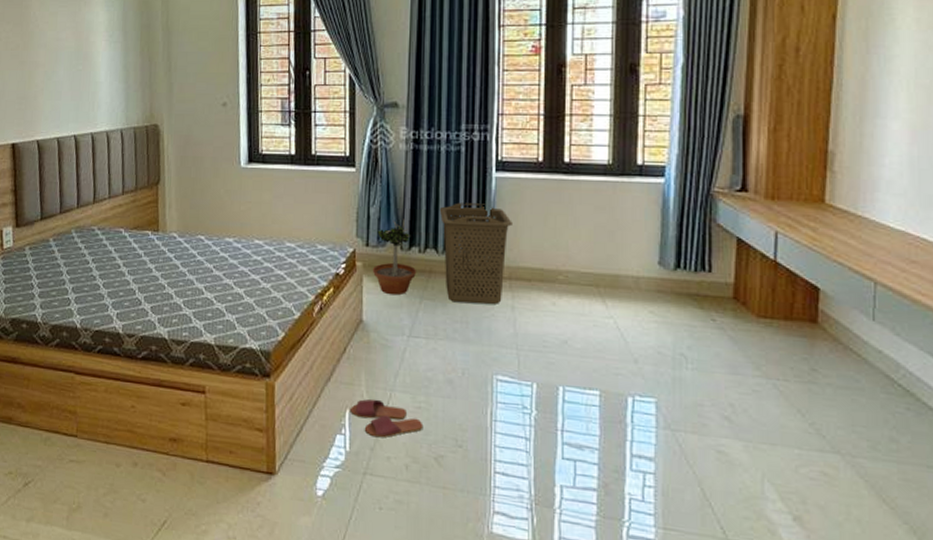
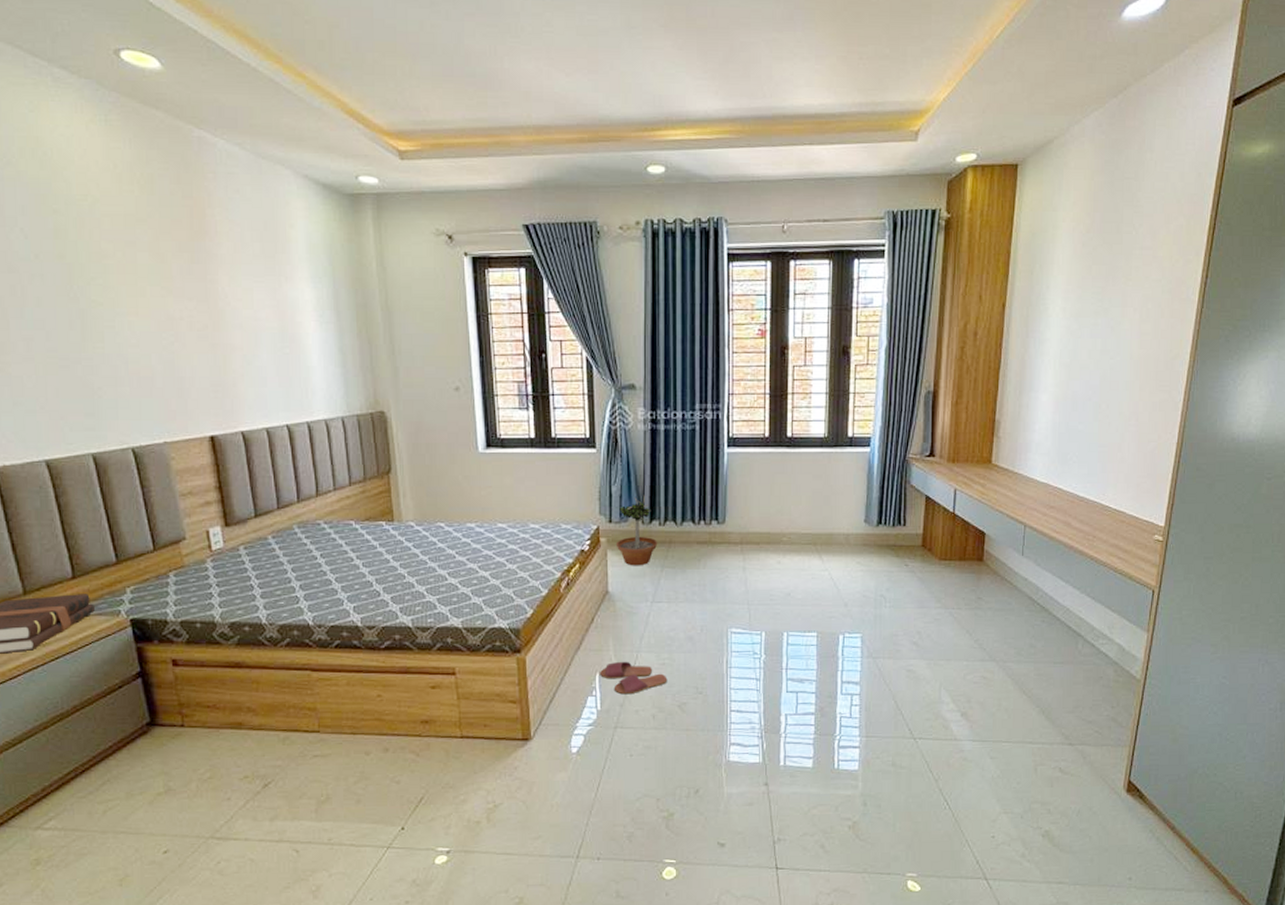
laundry basket: present [439,202,512,304] -> none [677,477,743,568]

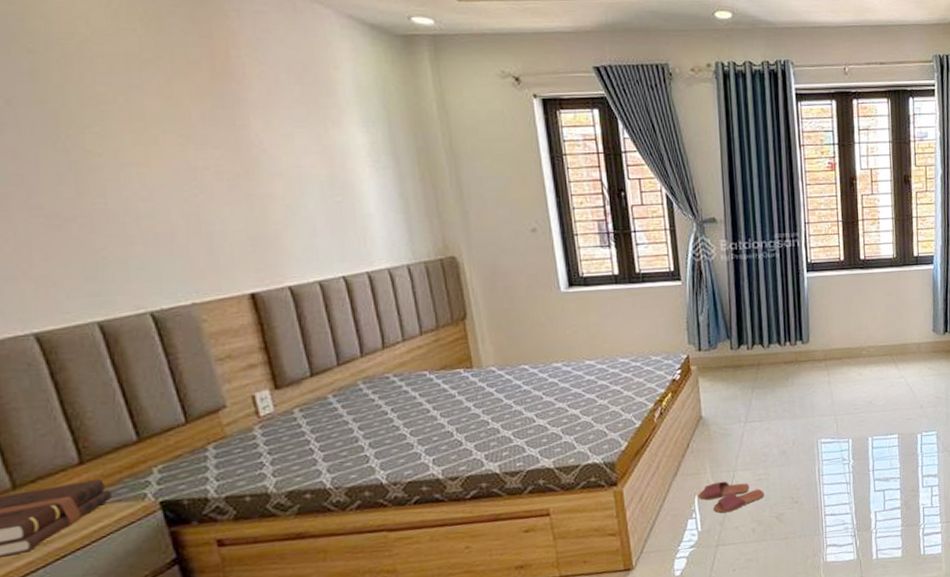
potted tree: present [616,495,658,566] -> none [706,322,747,390]

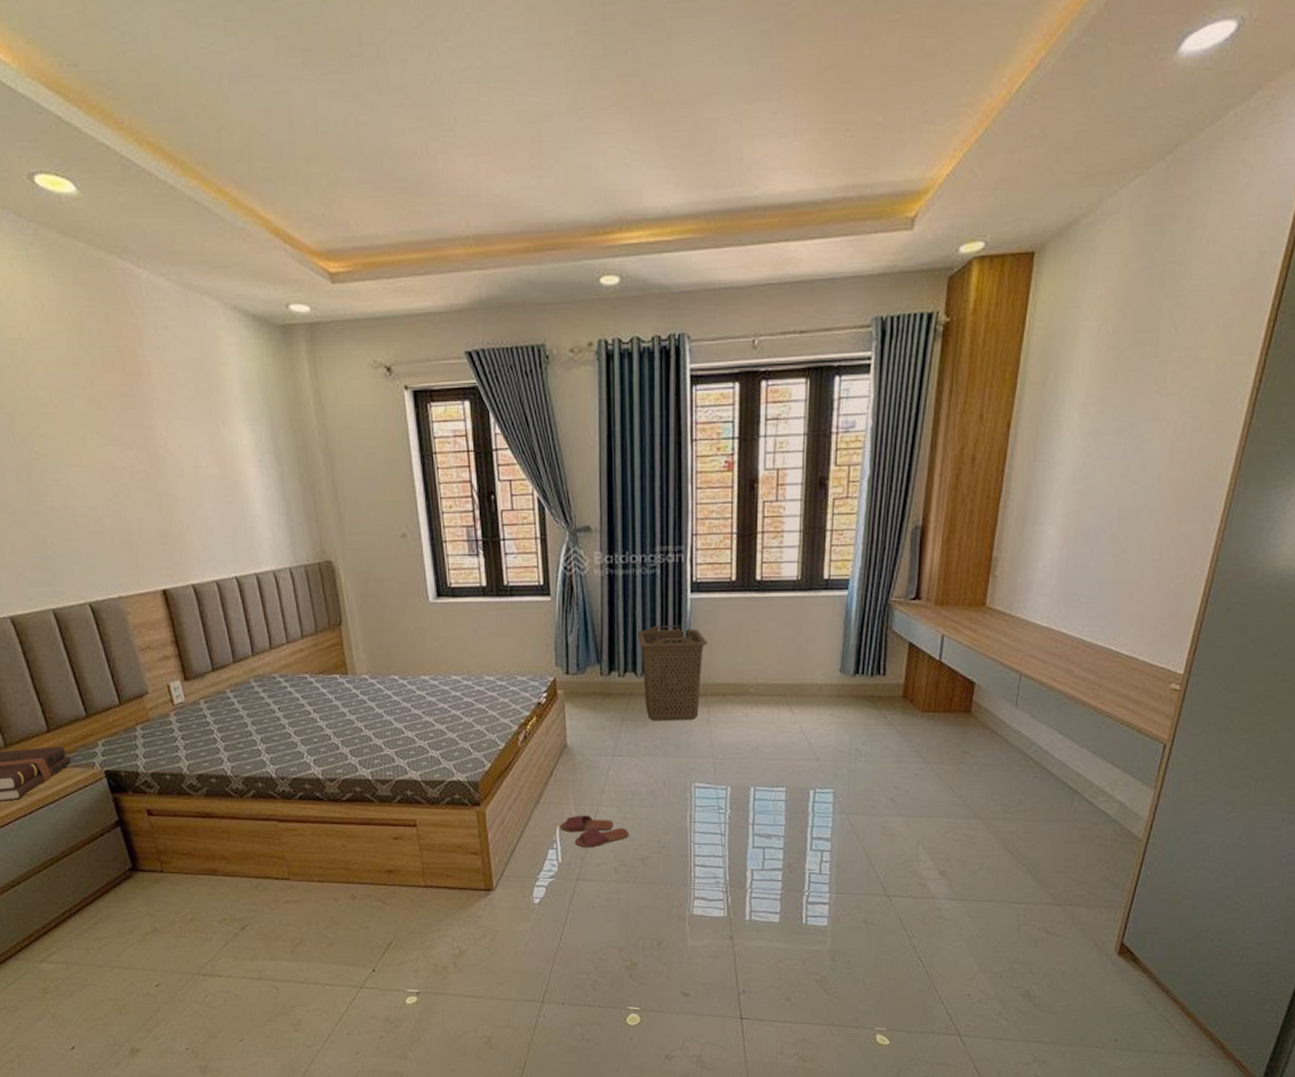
laundry basket: none [761,300,824,387] -> present [636,625,707,721]

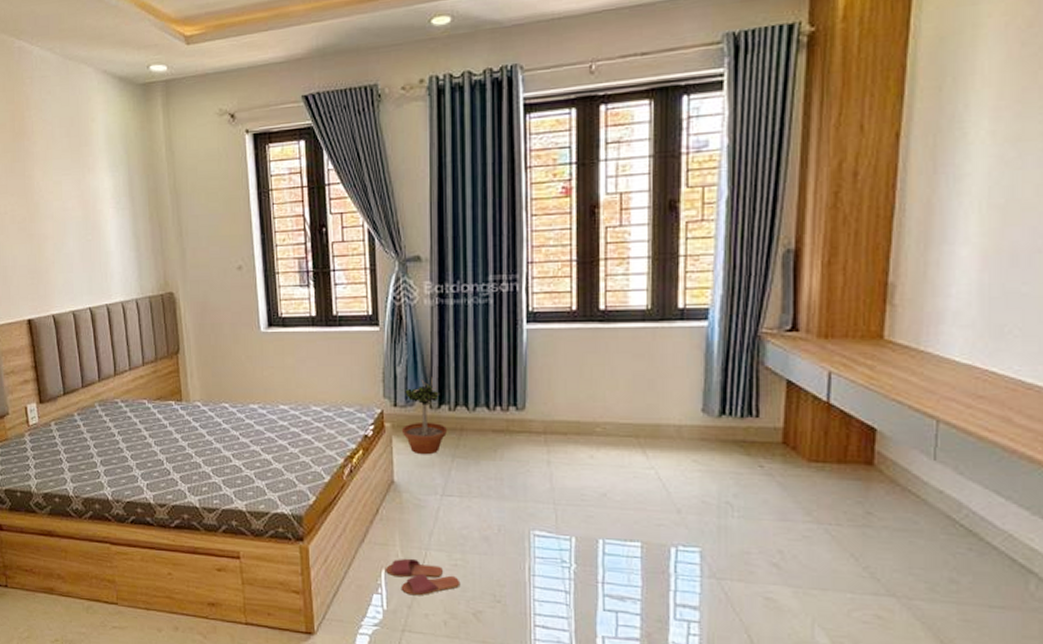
potted tree: none [573,645,618,719] -> present [401,376,448,455]
laundry basket: present [636,625,707,721] -> none [468,357,546,460]

